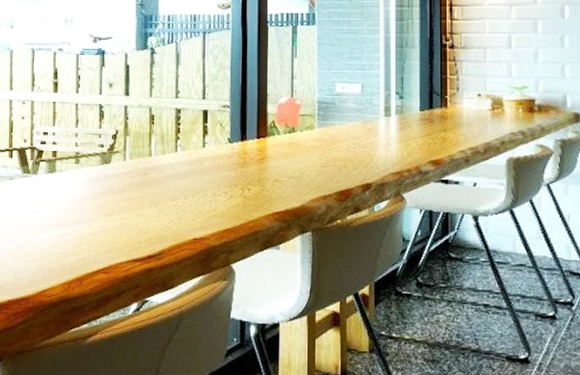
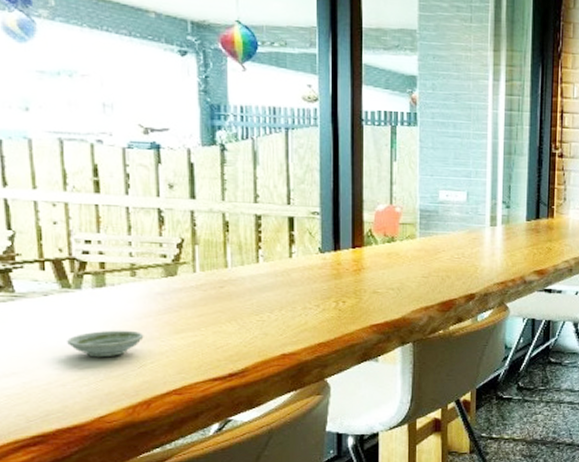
saucer: none [23,211,82,236] -> present [67,330,144,358]

